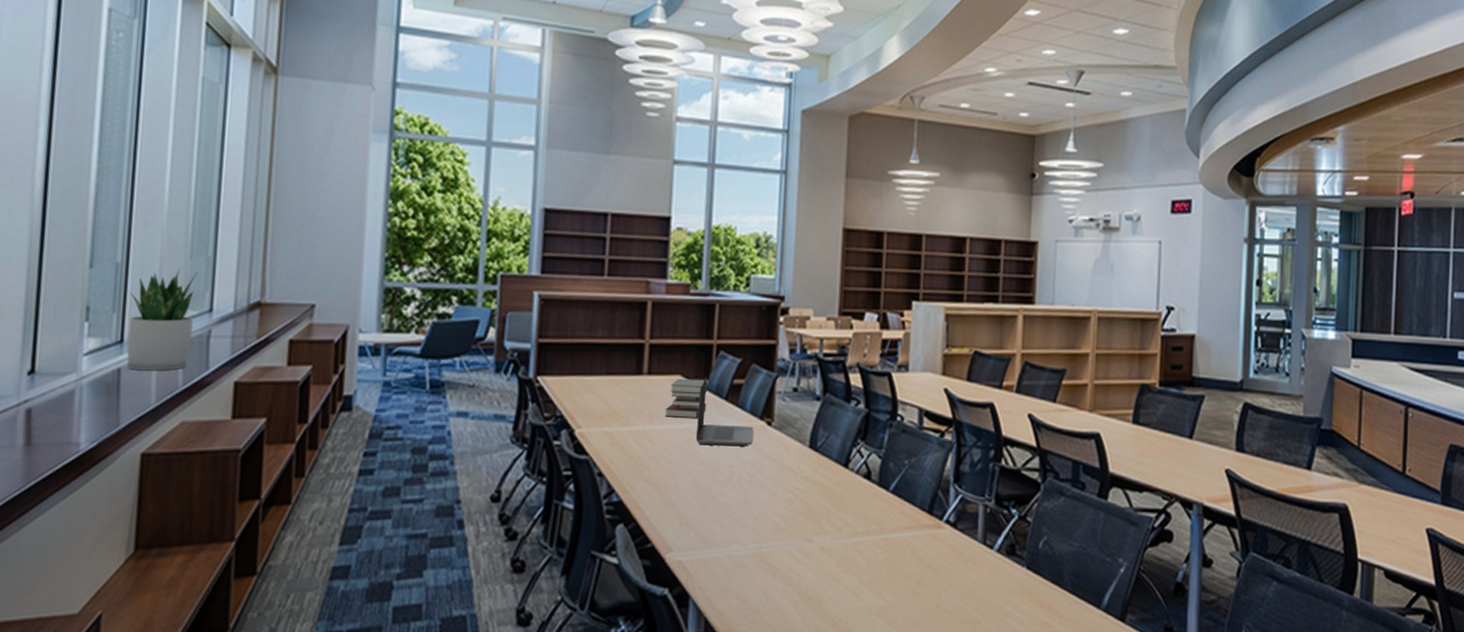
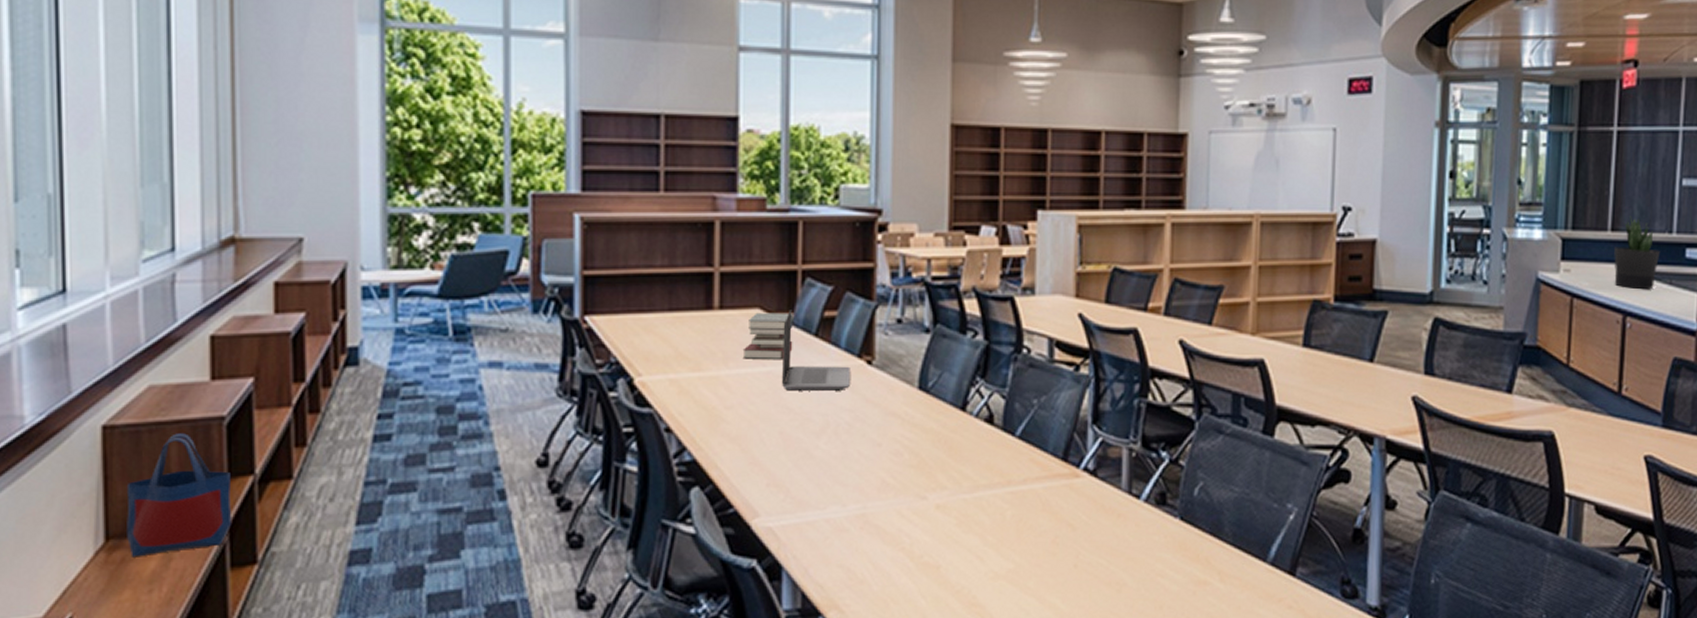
planter: present [126,268,198,371] -> none [70,198,152,326]
tote bag: none [152,462,241,565] -> present [126,433,231,557]
planter: none [1397,322,1437,385] -> present [1614,216,1661,290]

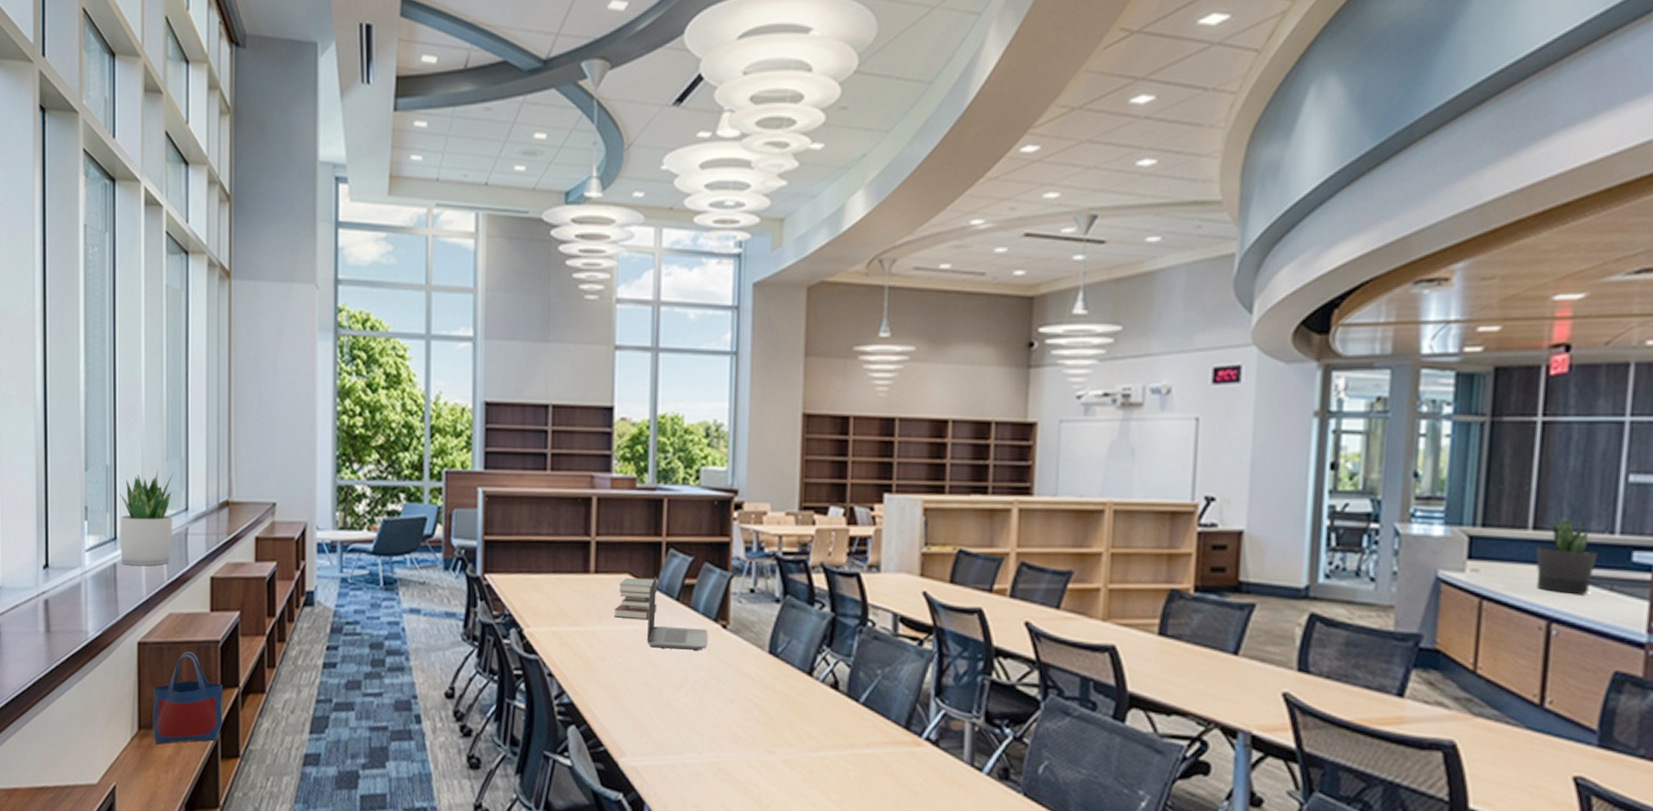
planter: none [70,198,152,326] -> present [119,469,174,566]

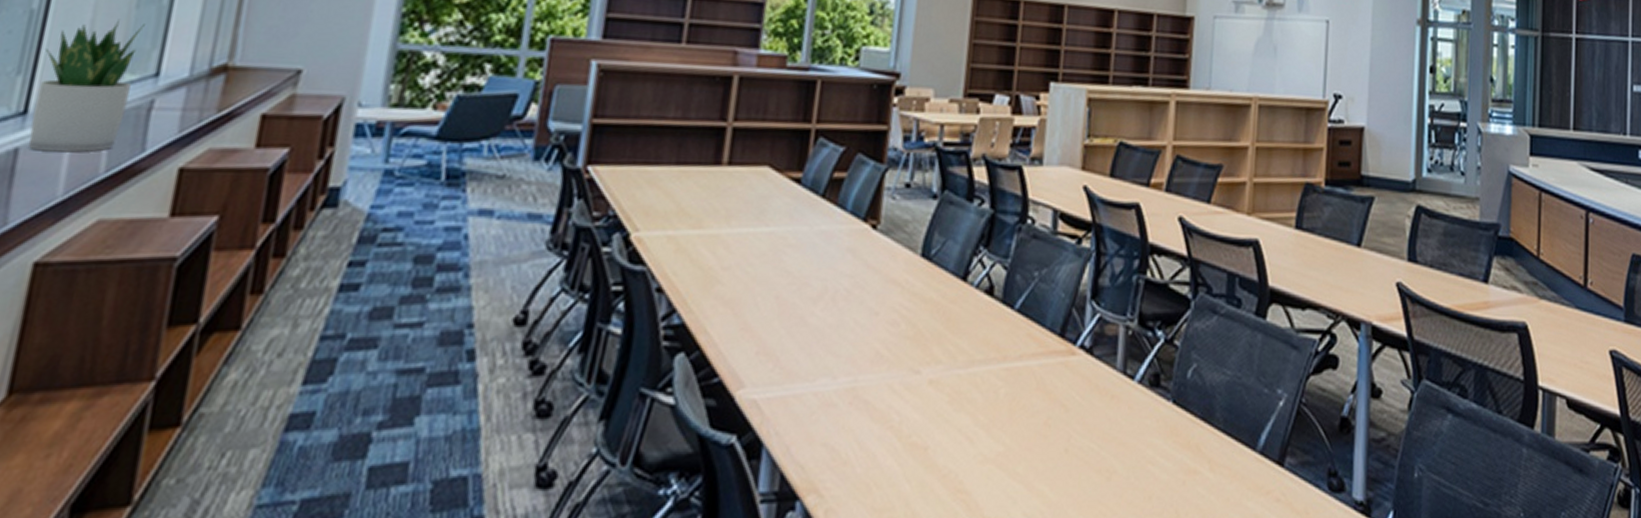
tote bag: present [152,651,222,745] -> none [33,274,171,416]
books: present [613,577,658,619] -> none [746,170,803,220]
laptop computer: present [647,576,707,650] -> none [783,169,854,255]
planter: present [1536,514,1598,595] -> none [1576,117,1617,188]

